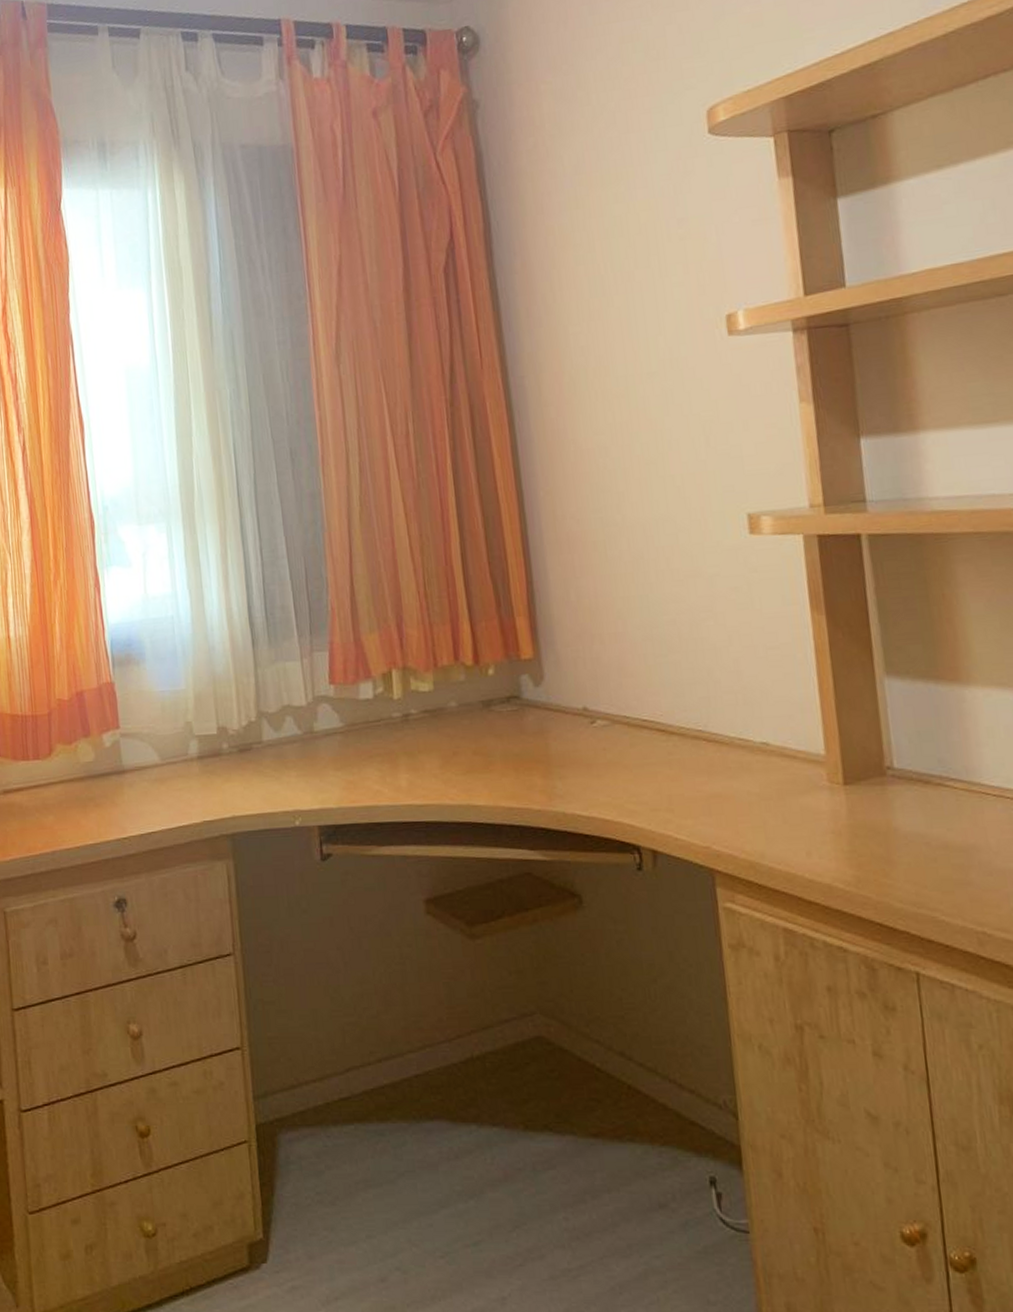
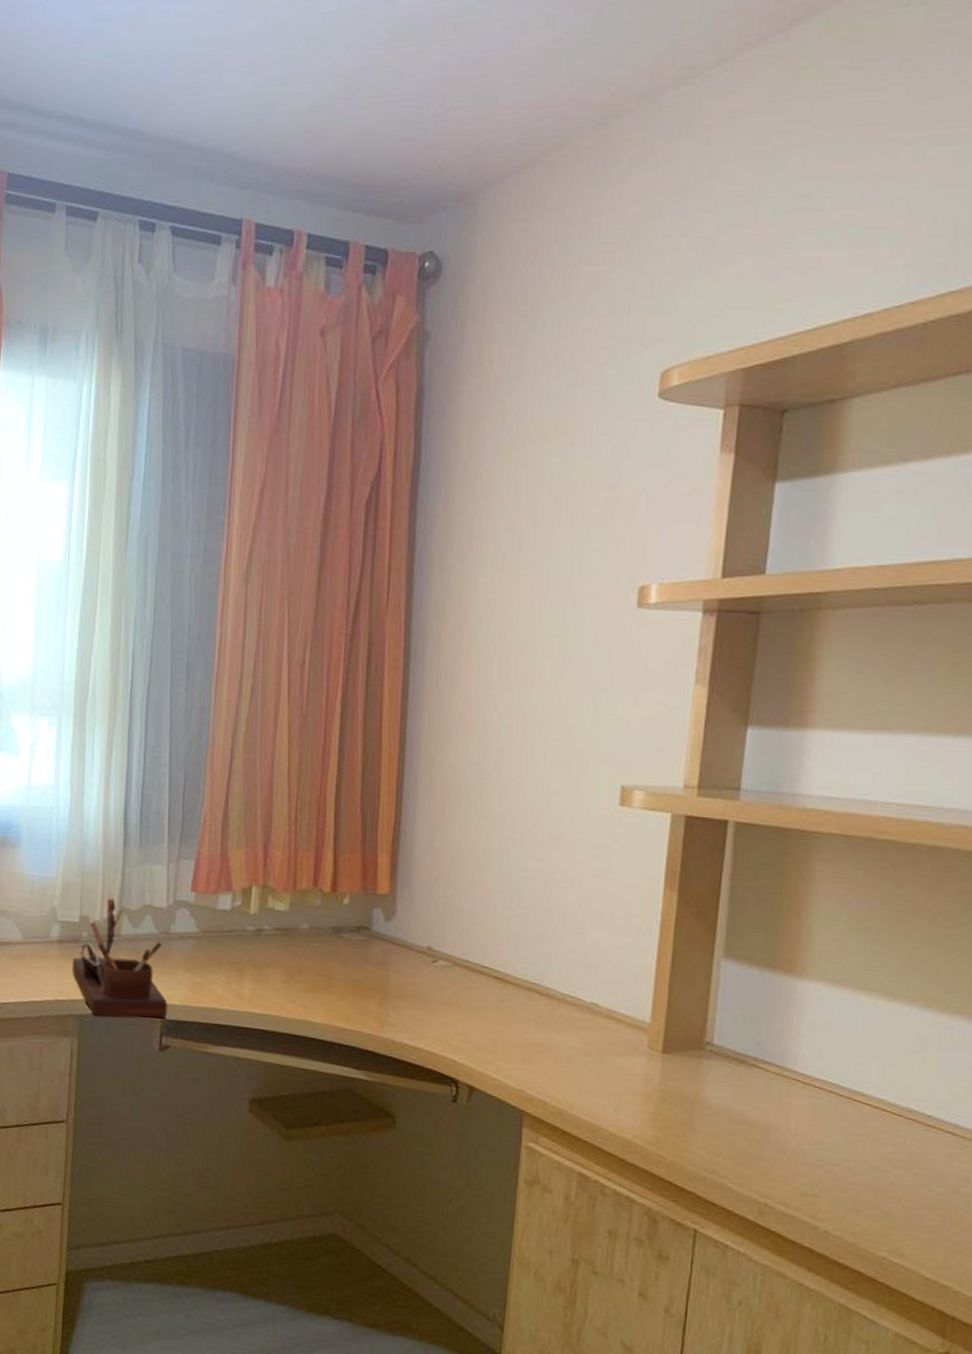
desk organizer: none [215,703,324,834] -> present [71,898,167,1019]

